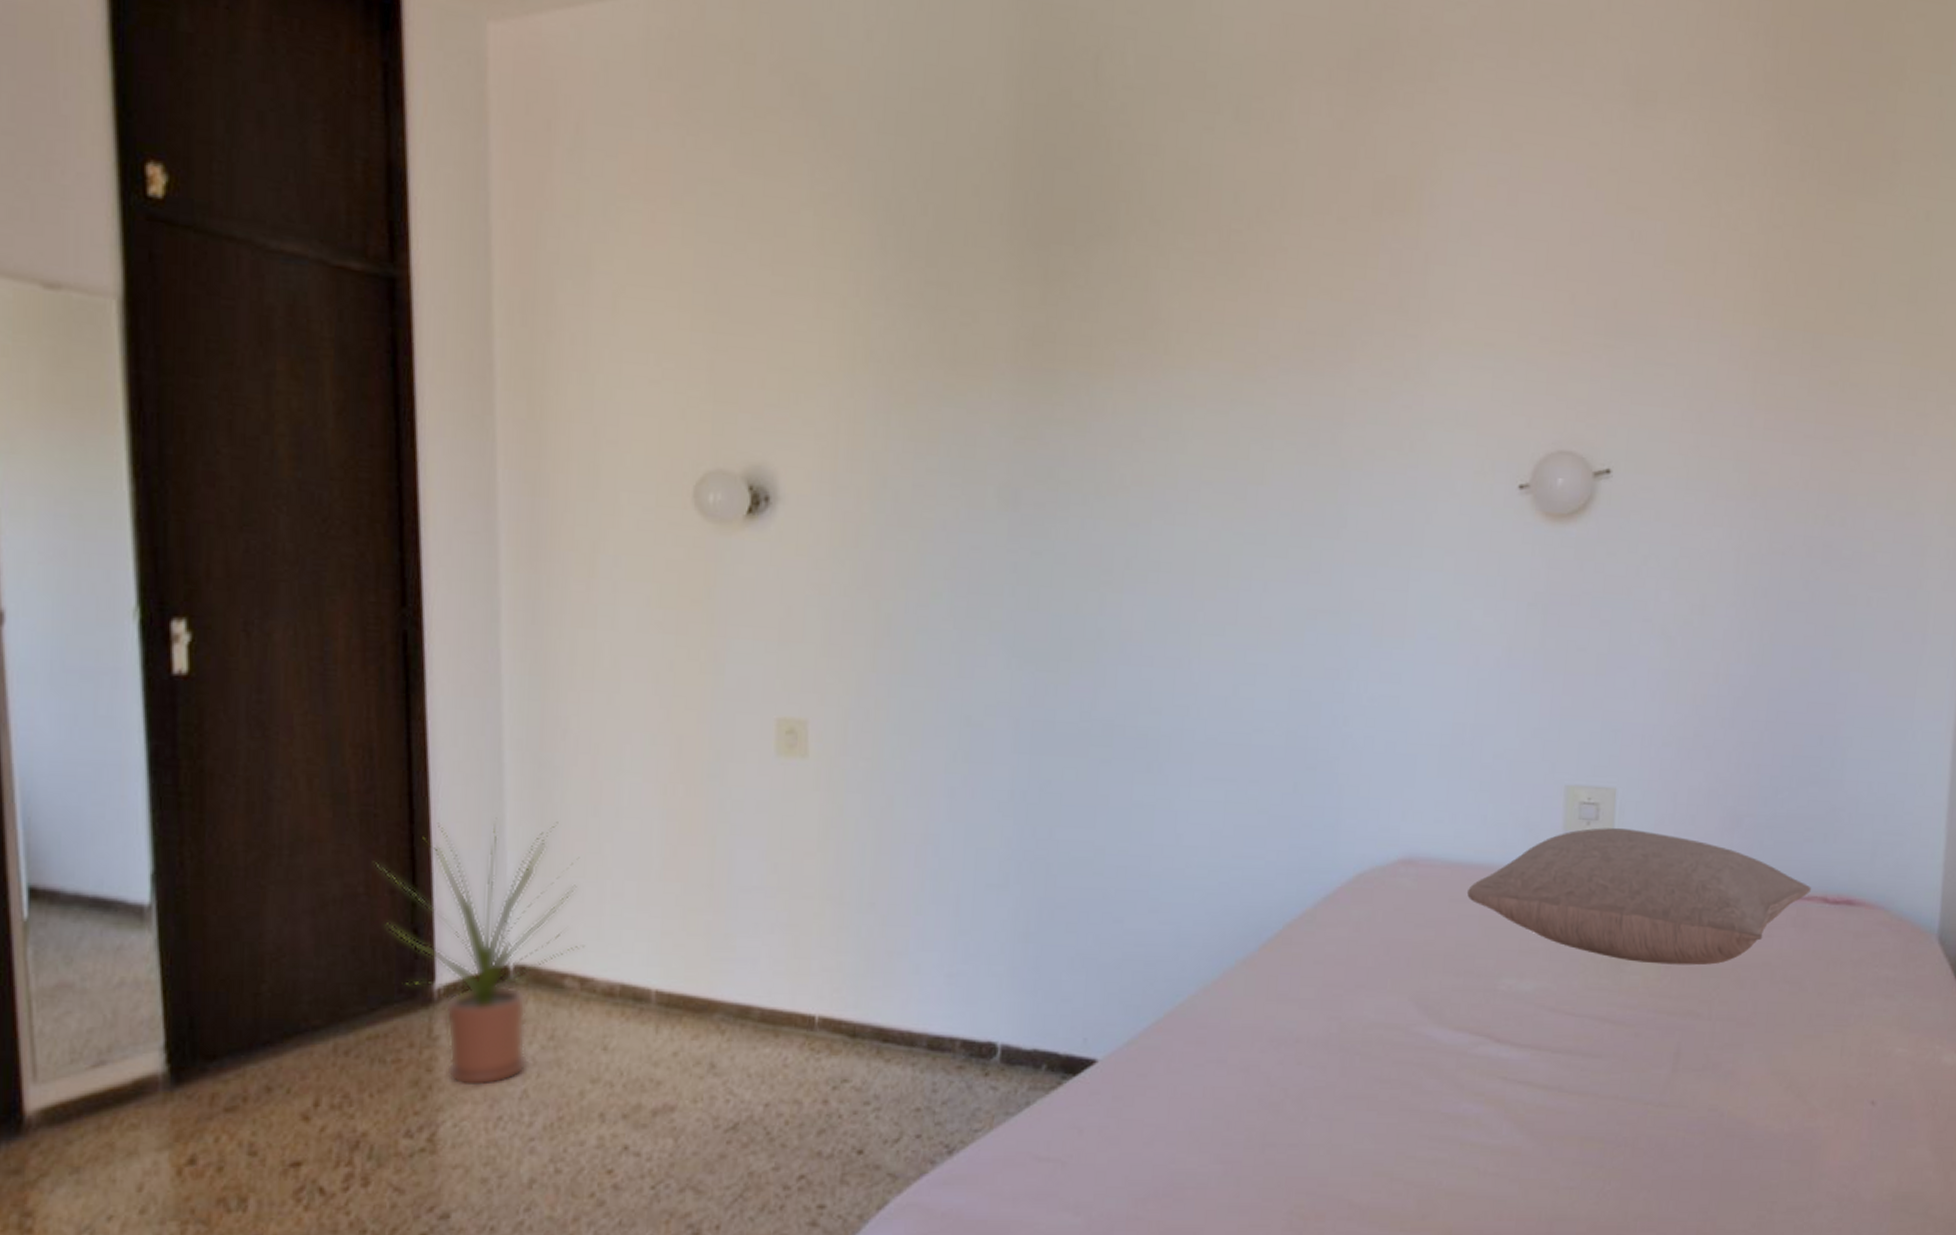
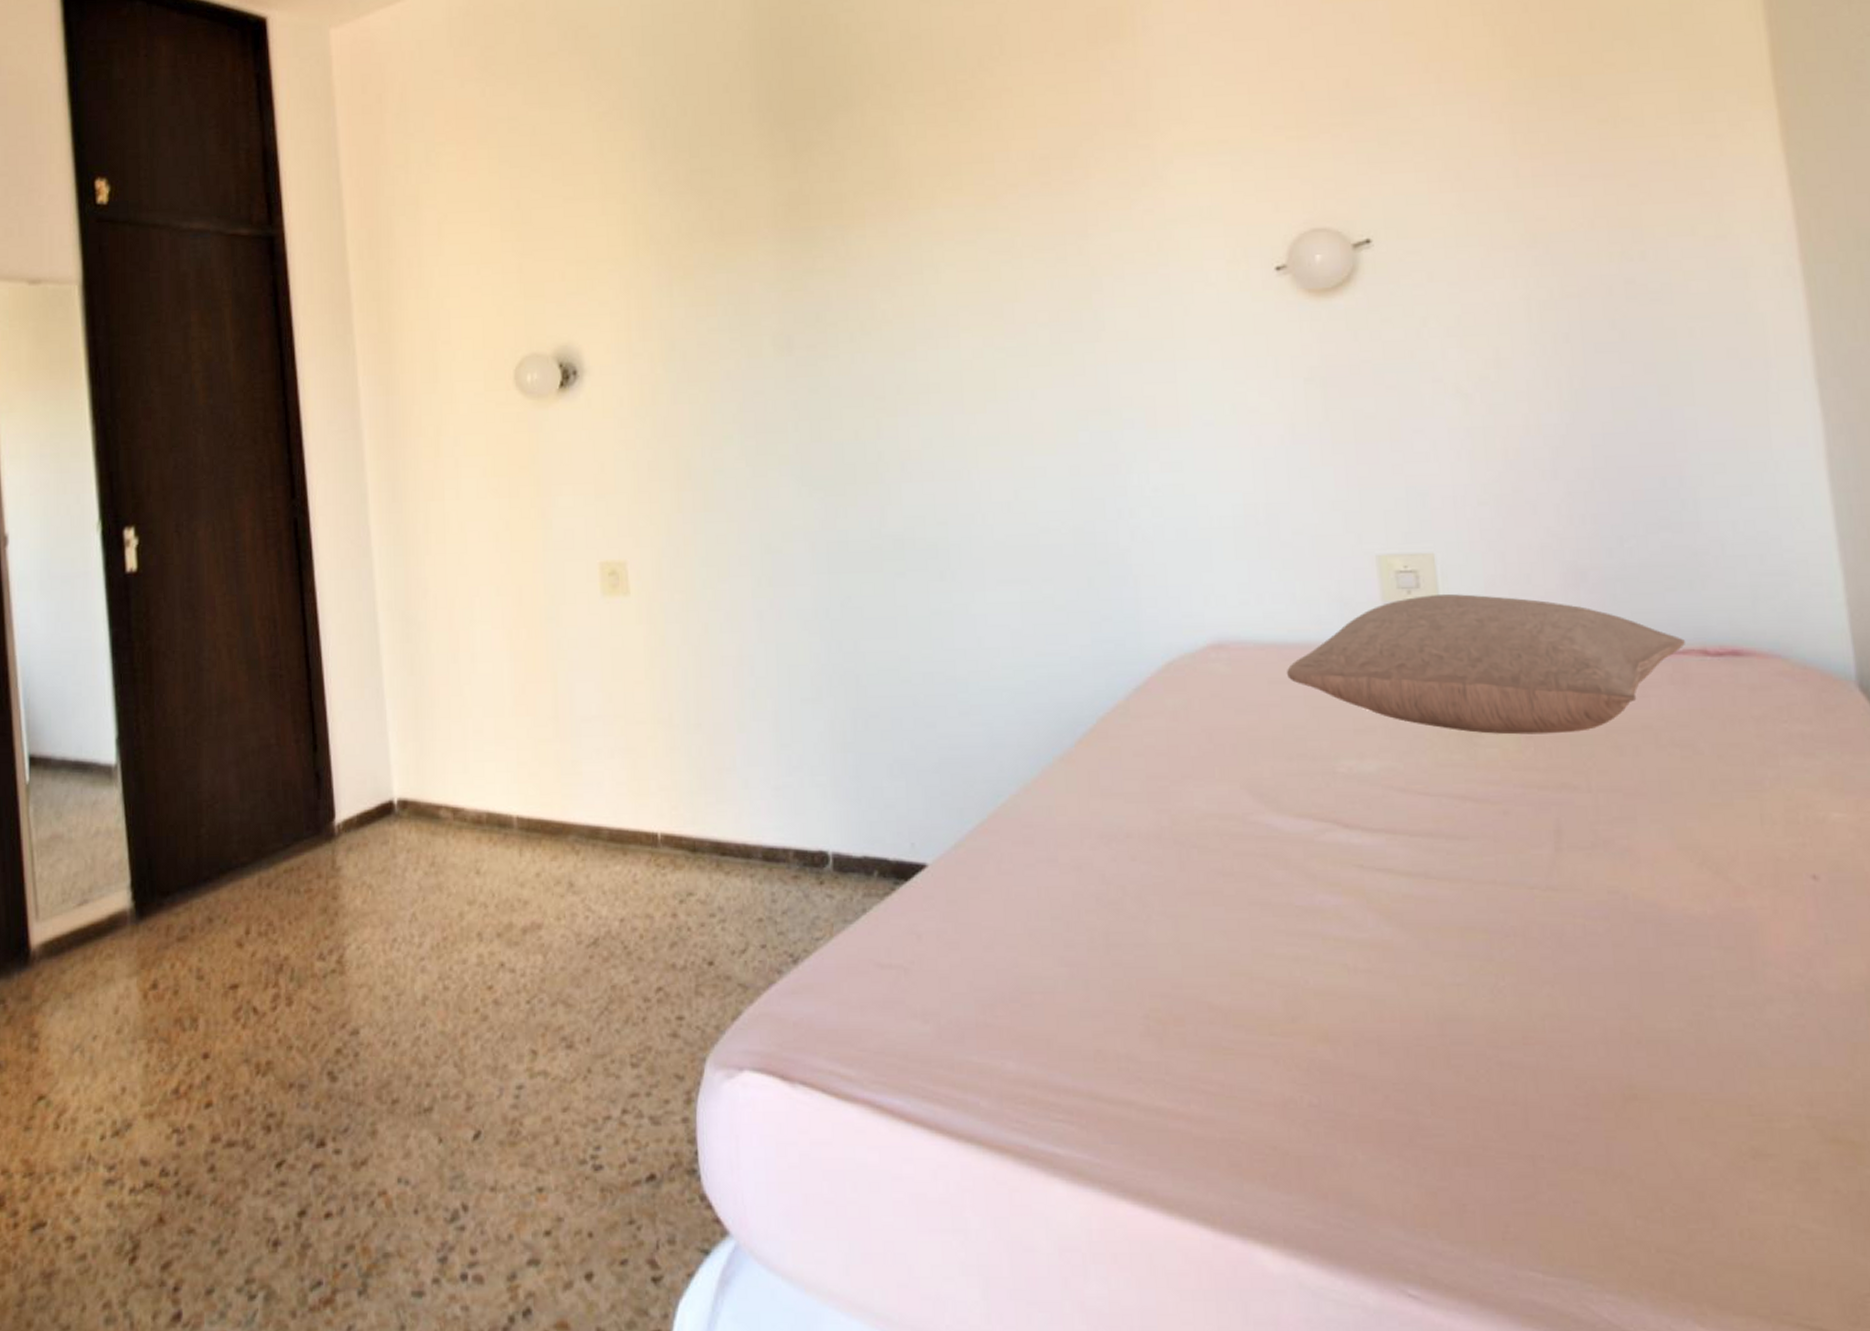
house plant: present [375,817,586,1086] -> none [283,670,455,911]

